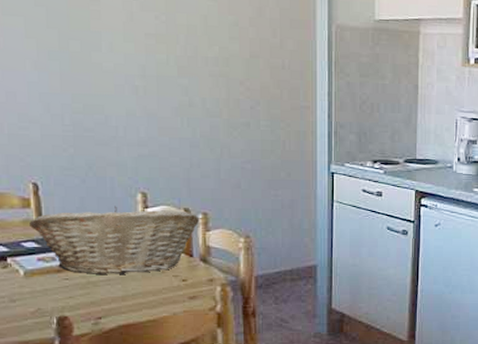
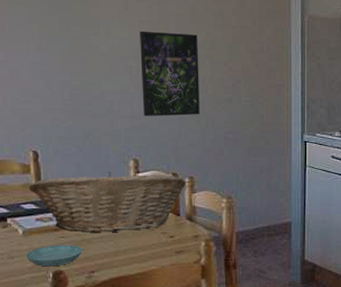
saucer: none [28,288,89,312] -> present [26,245,83,267]
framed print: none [146,45,214,145] -> present [140,30,200,117]

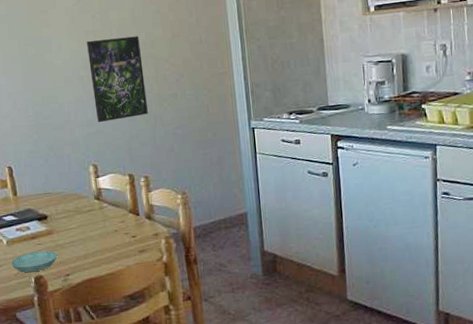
fruit basket: present [29,171,187,233] -> none [8,176,143,238]

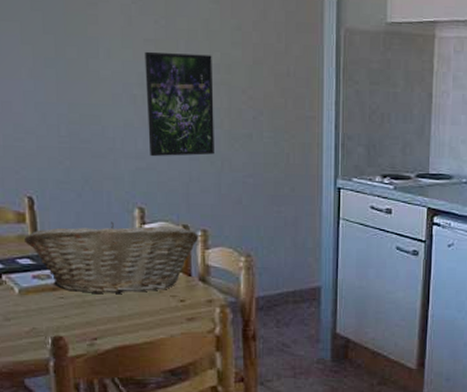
fruit basket: none [8,176,143,238] -> present [25,222,199,294]
saucer: present [11,251,58,273] -> none [23,307,84,331]

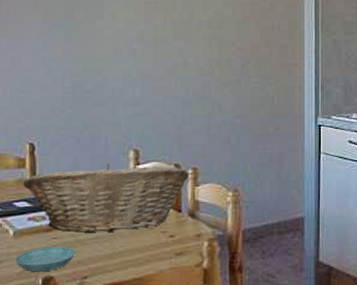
saucer: none [23,307,84,331] -> present [15,247,76,272]
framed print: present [145,51,214,157] -> none [145,12,206,103]

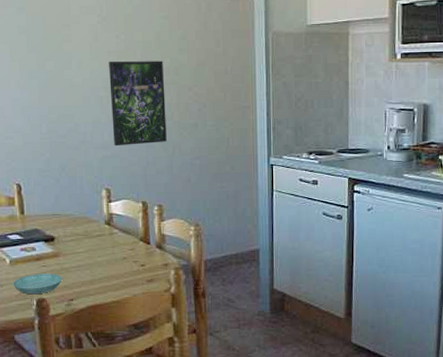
fruit basket: present [23,163,190,233] -> none [14,201,156,262]
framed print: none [145,12,206,103] -> present [109,61,167,147]

